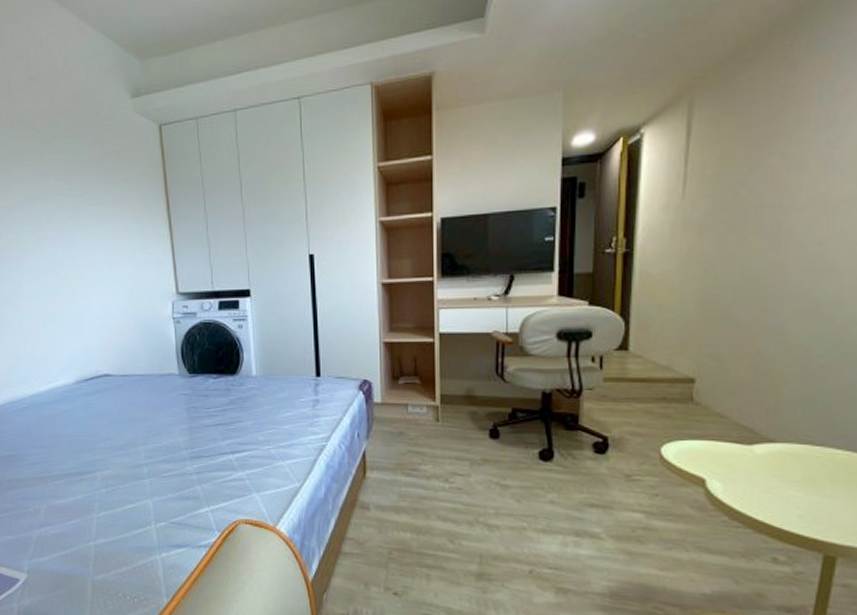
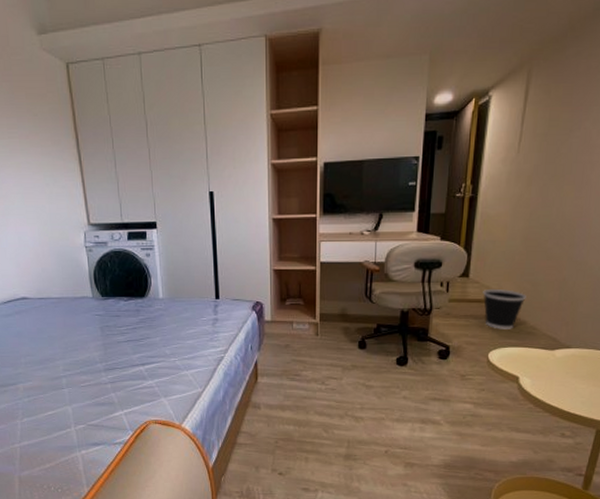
wastebasket: none [648,364,708,417] -> present [483,288,526,330]

